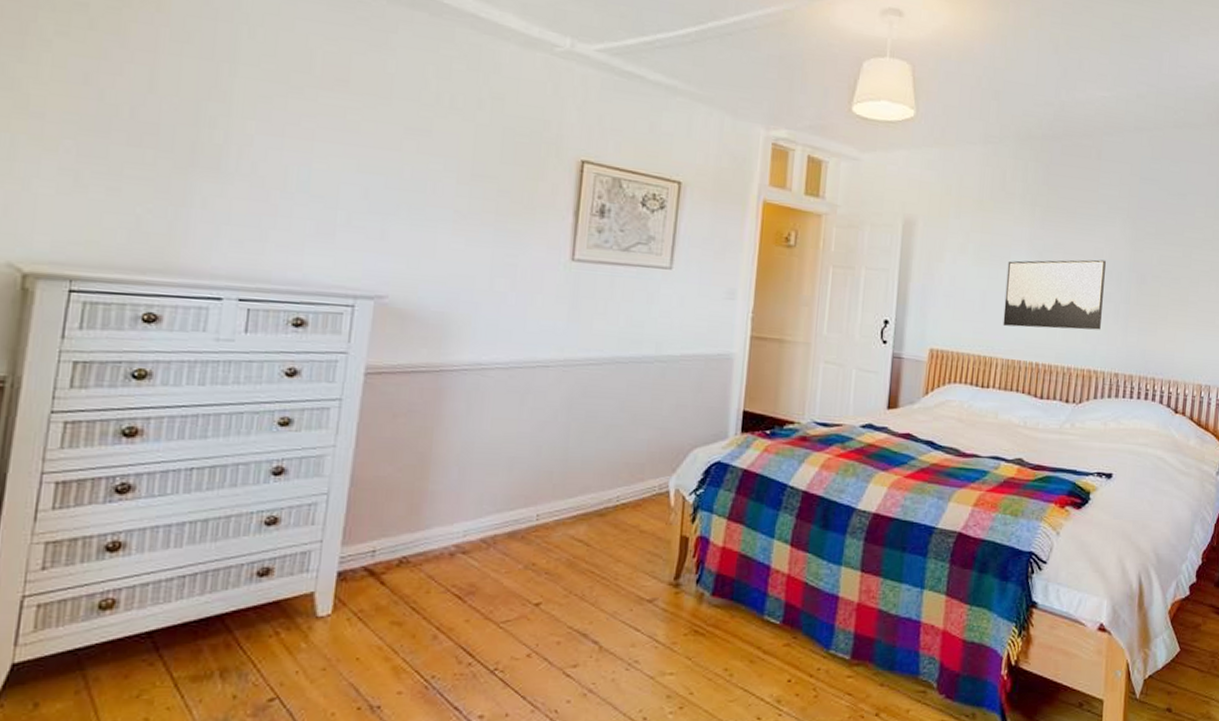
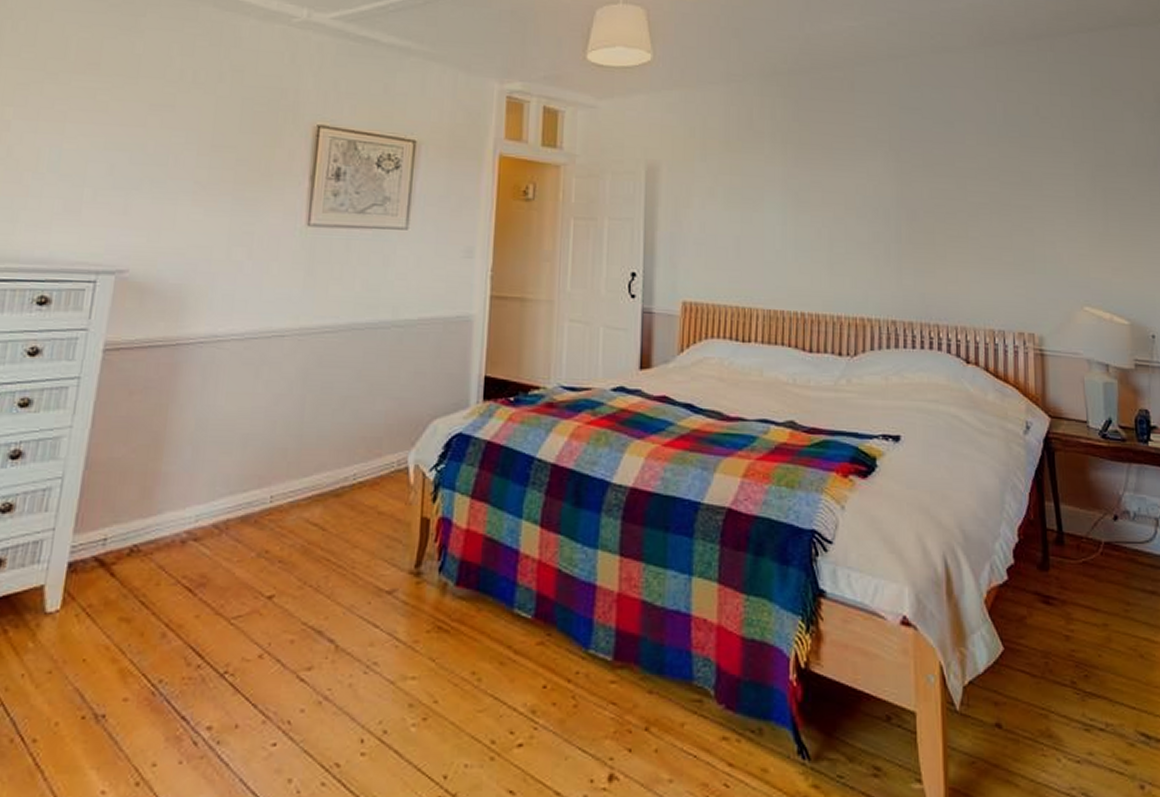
wall art: present [1003,259,1106,330] -> none [761,197,871,274]

